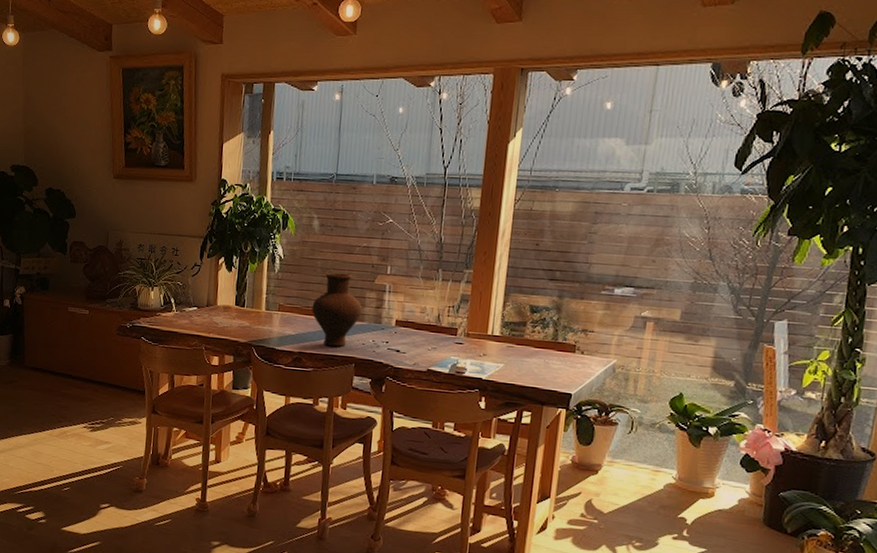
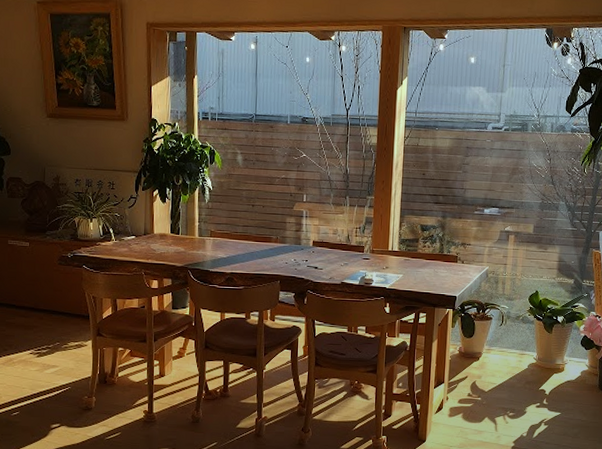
vase: present [311,272,363,347] -> none [240,201,284,266]

